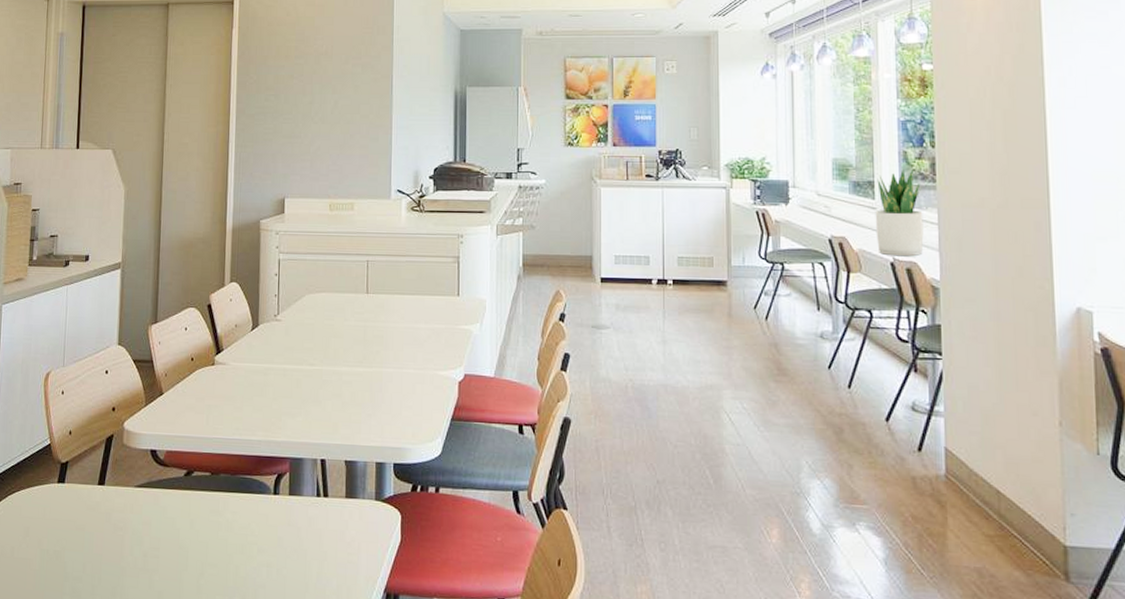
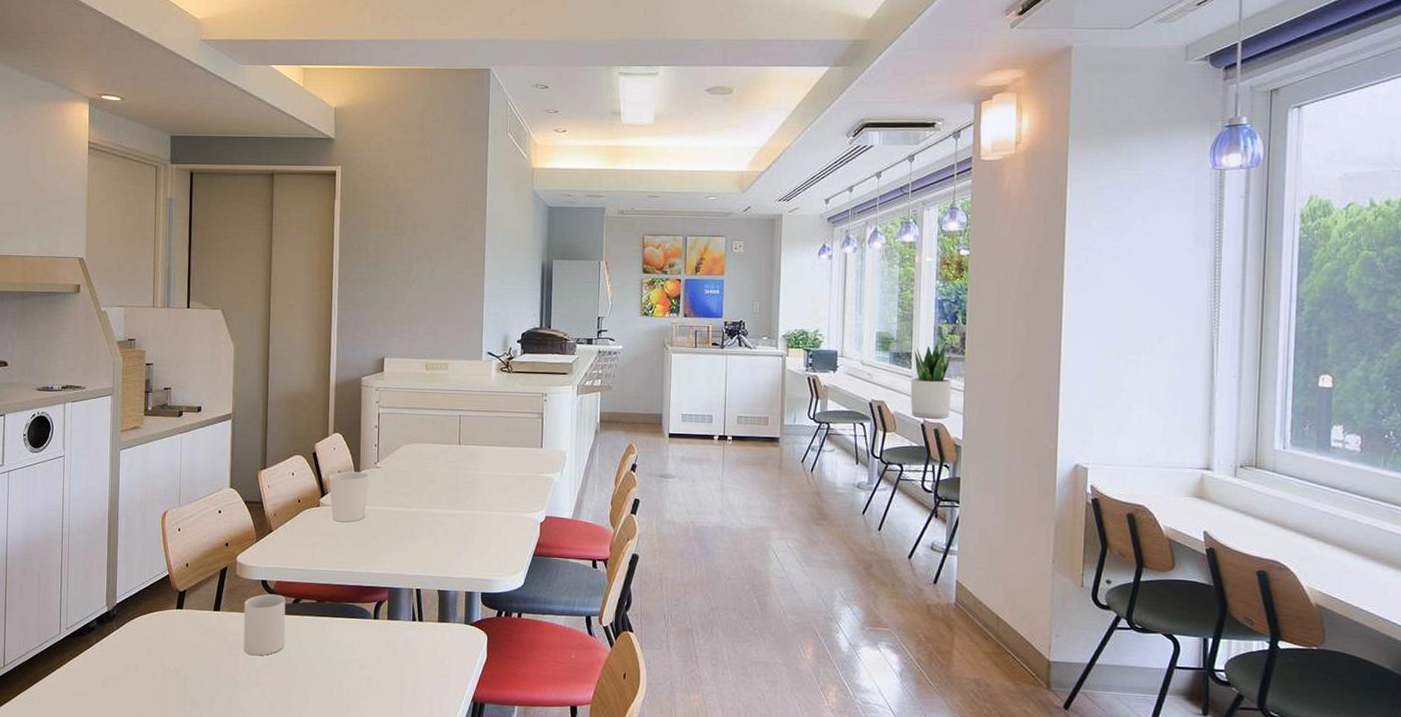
cup: none [130,465,177,538] -> present [243,593,286,656]
dixie cup: none [224,325,269,383] -> present [328,471,370,523]

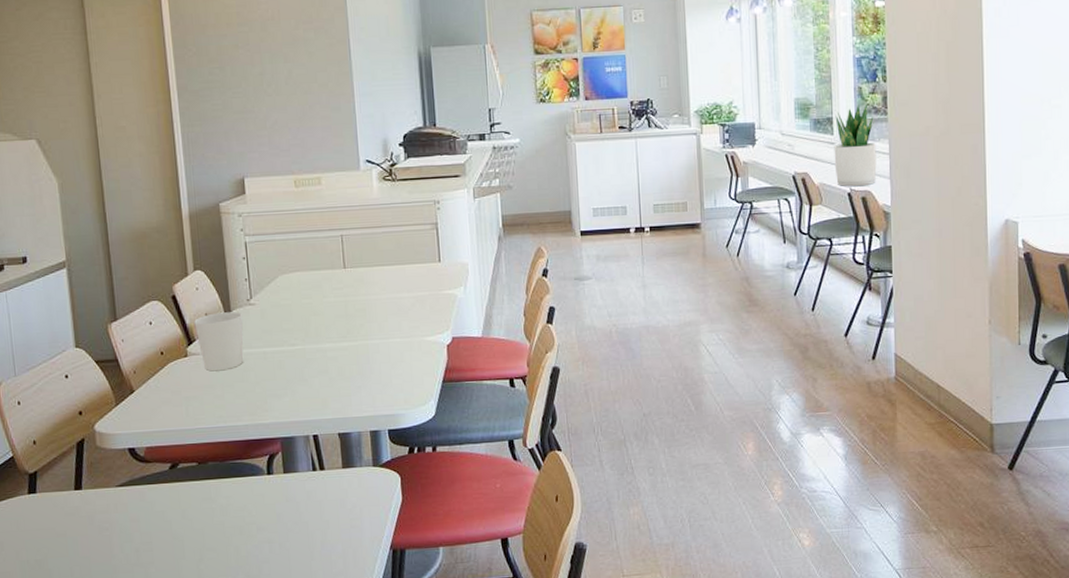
cup: present [243,593,286,656] -> none [110,461,166,534]

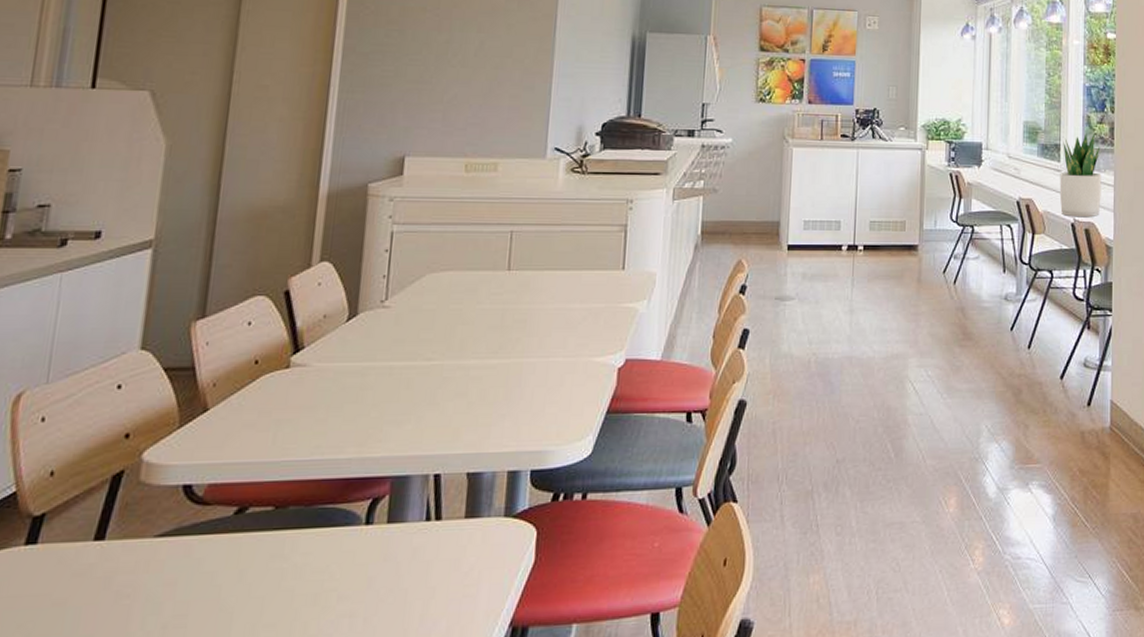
dixie cup: present [194,311,244,372] -> none [306,315,372,388]

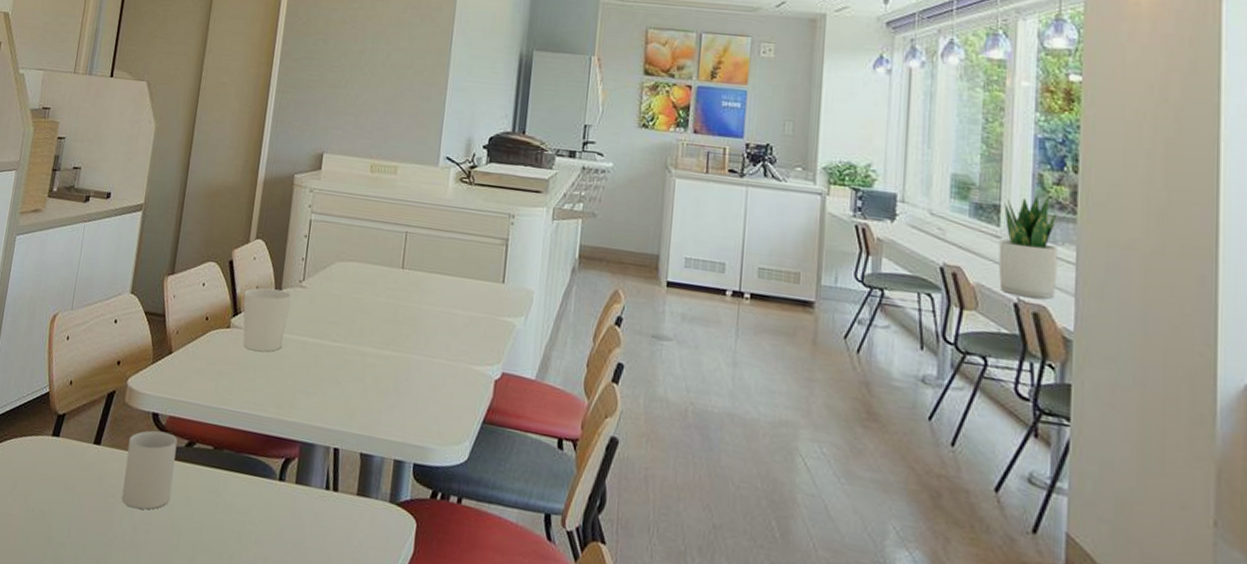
cup: none [142,504,222,603] -> present [121,430,178,510]
dixie cup: none [306,315,372,388] -> present [243,287,292,353]

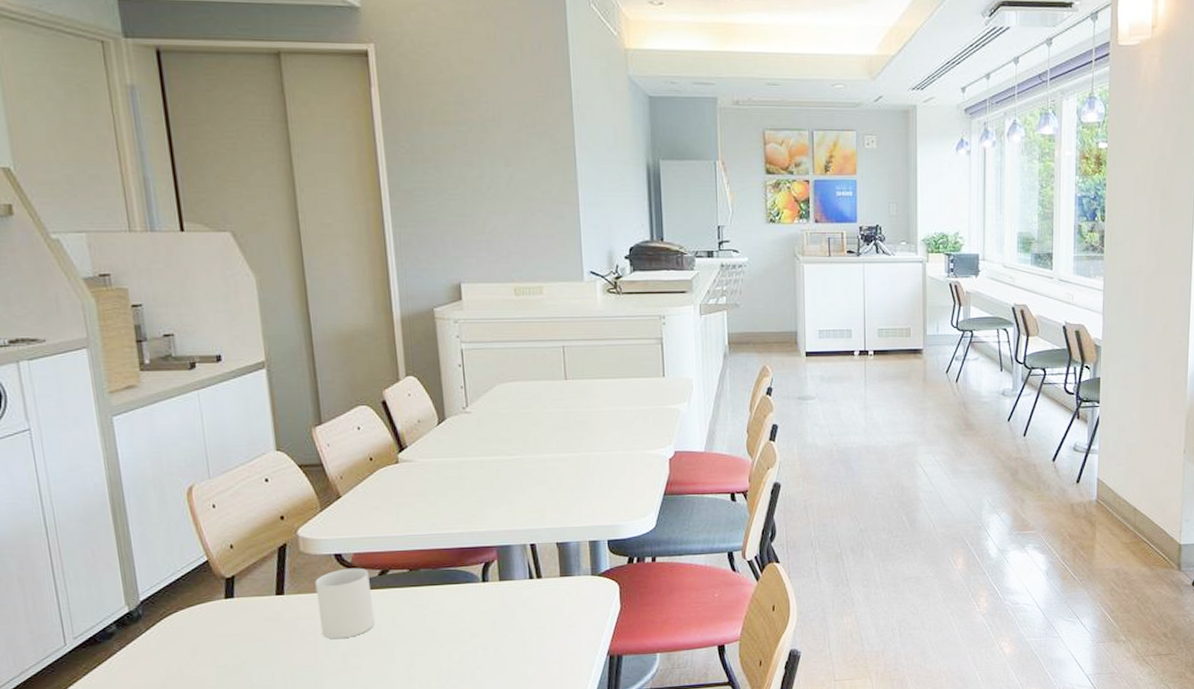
dixie cup: present [243,287,292,353] -> none [406,419,459,479]
planter: present [998,194,1059,299] -> none [1052,241,1092,320]

